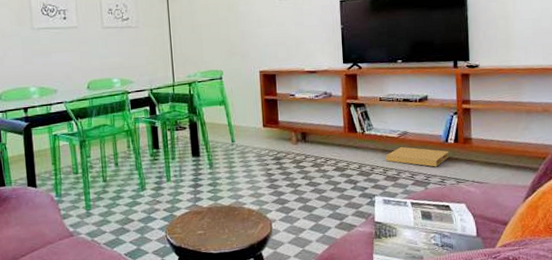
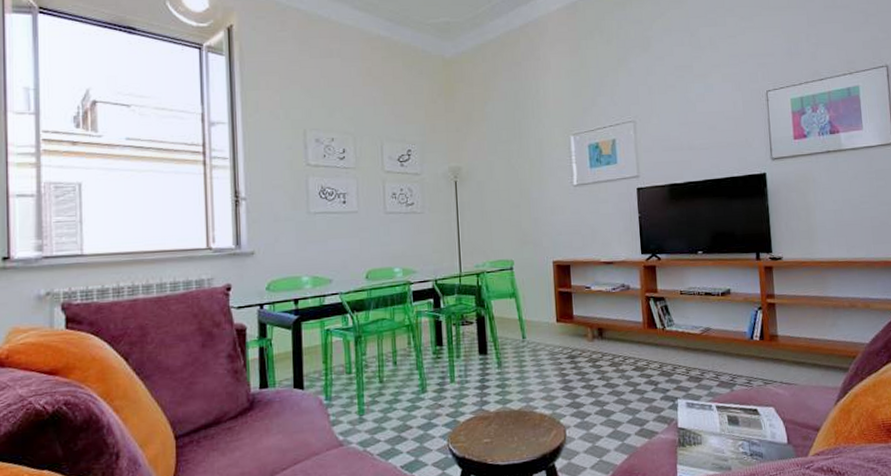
cardboard box: present [385,147,450,167] -> none [687,344,755,367]

